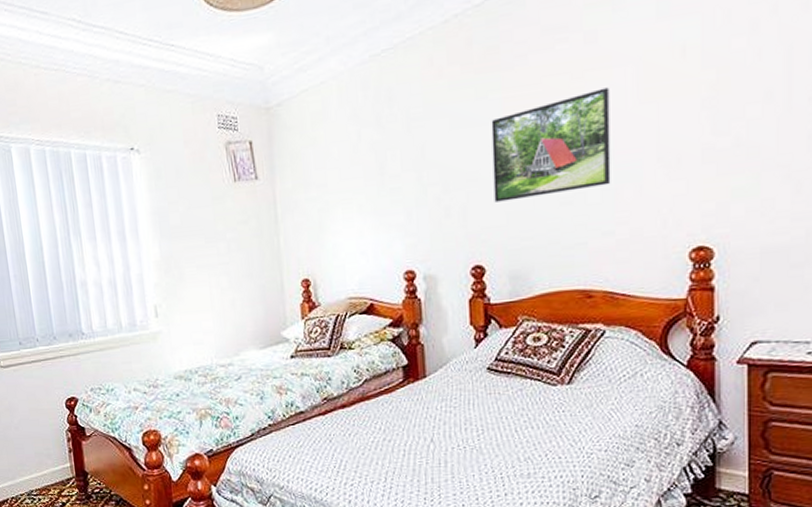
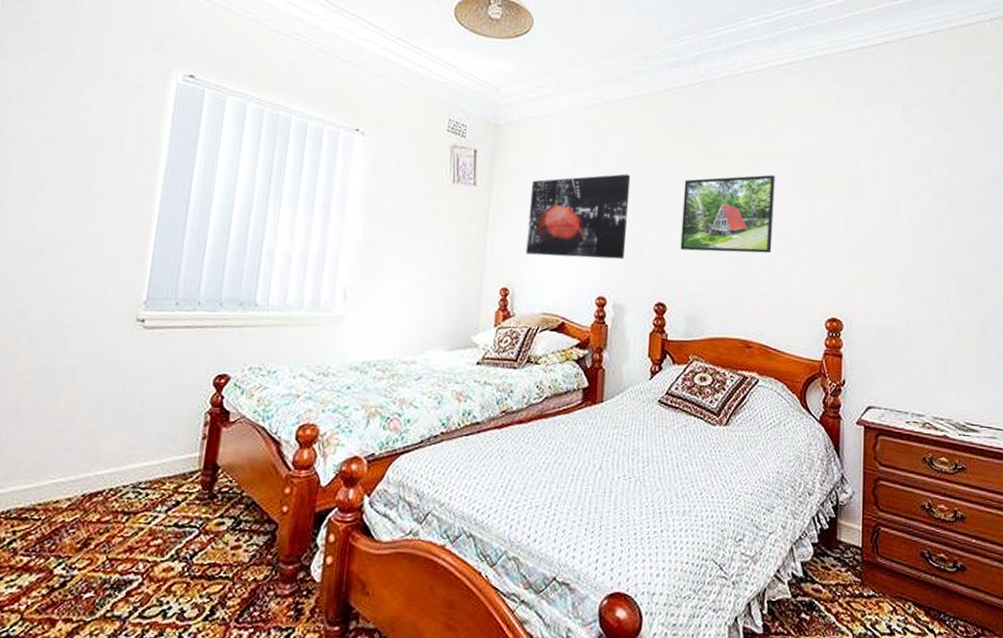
wall art: none [315,129,429,241] -> present [526,173,631,260]

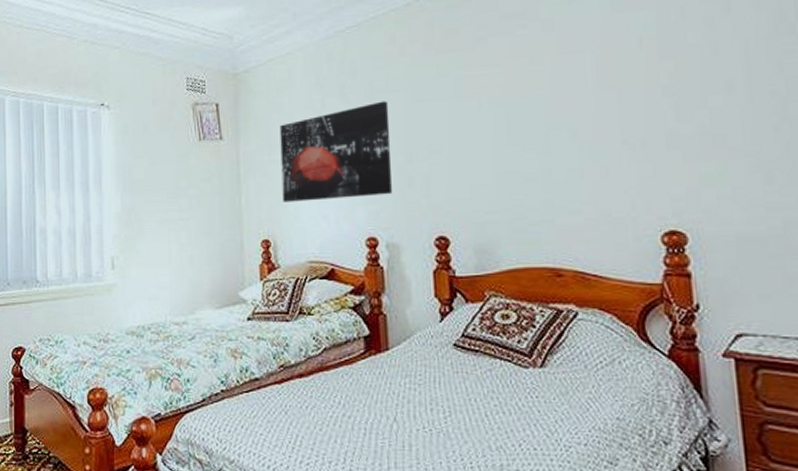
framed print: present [680,174,775,254] -> none [453,71,576,175]

